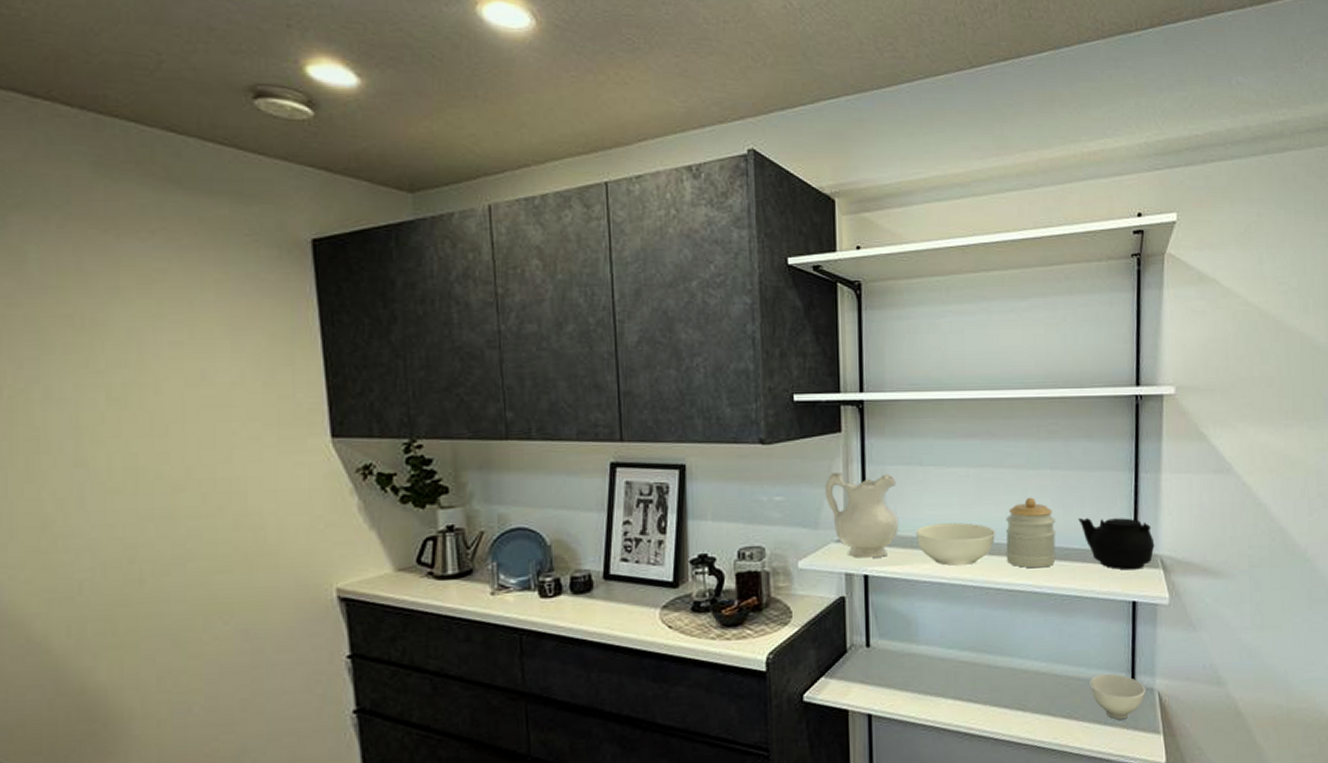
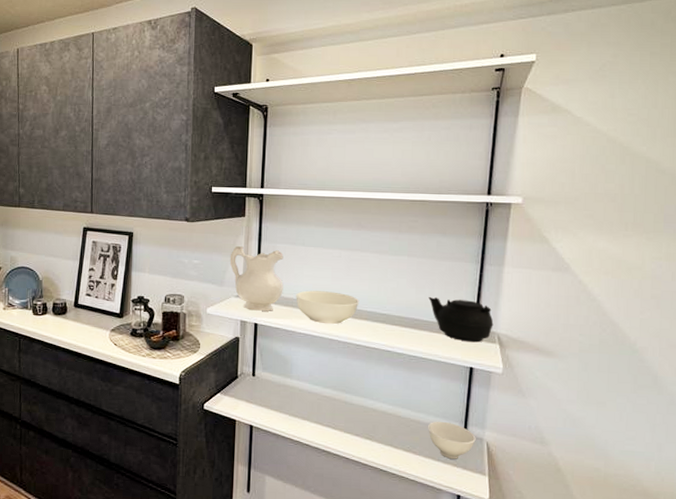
jar: present [1006,497,1056,569] -> none [366,277,409,333]

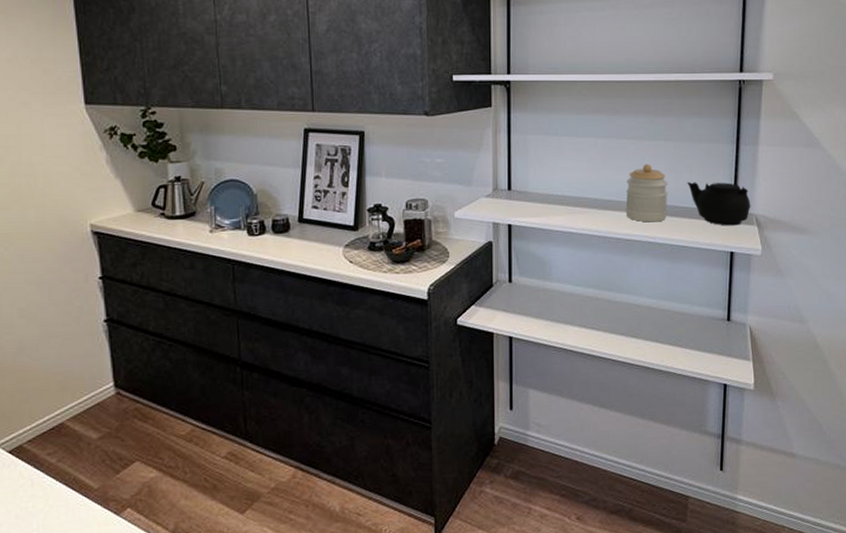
ceramic pitcher: present [229,246,284,311] -> none [477,140,537,211]
bowl: present [296,290,360,325] -> none [551,183,618,220]
jar: none [366,277,409,333] -> present [625,164,668,223]
bowl: present [427,421,476,459] -> none [692,310,739,348]

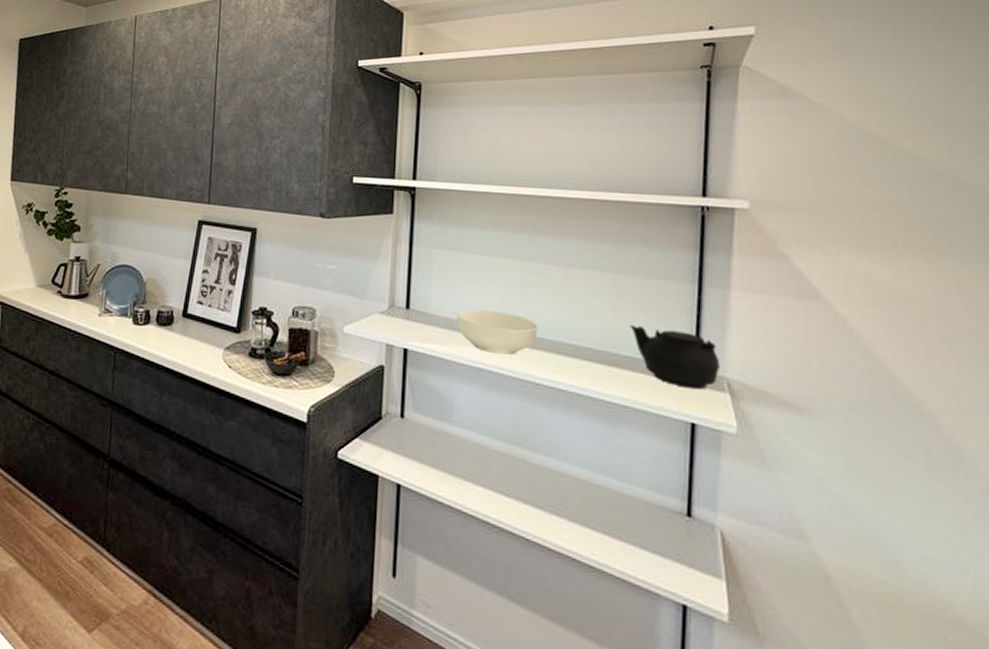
bowl: none [551,183,618,220] -> present [456,309,539,356]
jar: present [625,164,668,223] -> none [548,296,605,371]

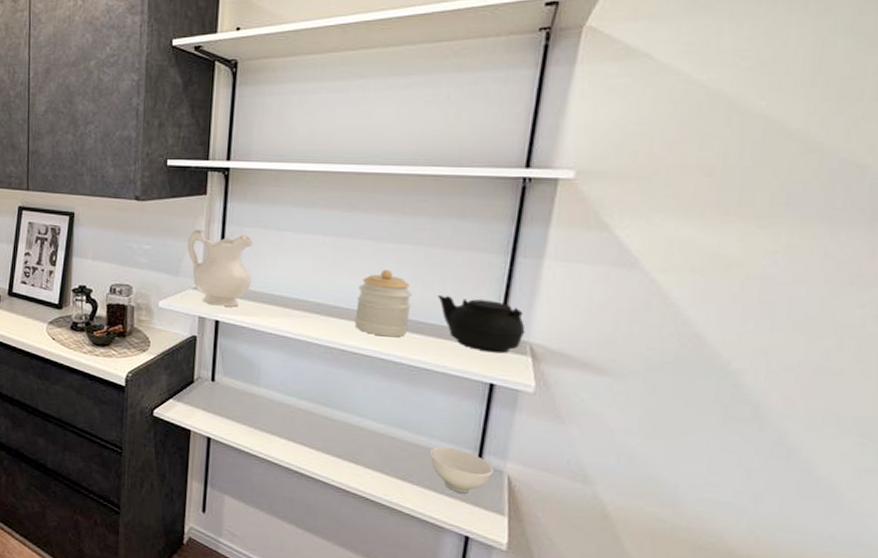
ceramic pitcher: none [373,250,441,334] -> present [187,230,253,307]
bowl: present [456,309,539,356] -> none [266,283,347,326]
jar: none [548,296,605,371] -> present [354,269,413,338]
bowl: none [635,495,705,552] -> present [429,446,494,494]

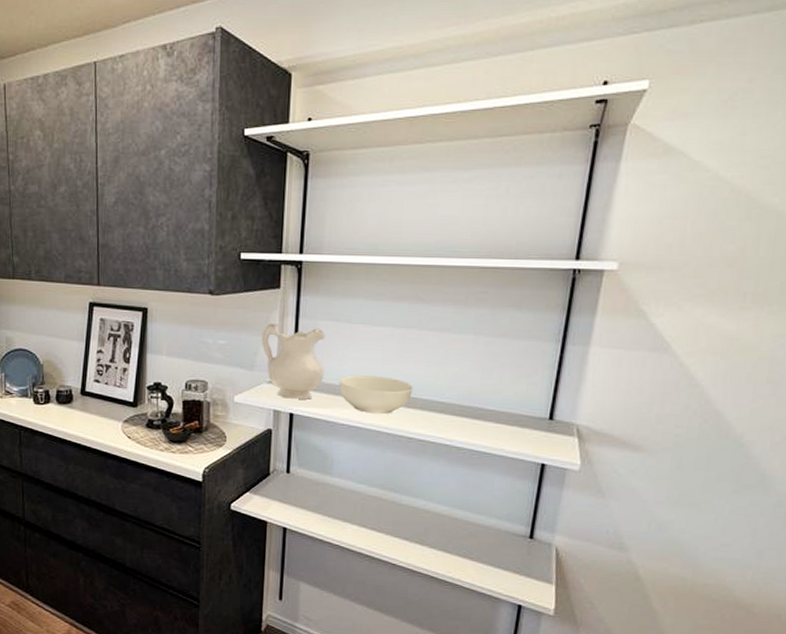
bowl: none [266,283,347,326] -> present [338,375,414,415]
jar: present [354,269,413,338] -> none [421,359,474,424]
bowl: present [429,446,494,494] -> none [487,524,544,566]
teapot: present [437,295,525,354] -> none [496,383,573,436]

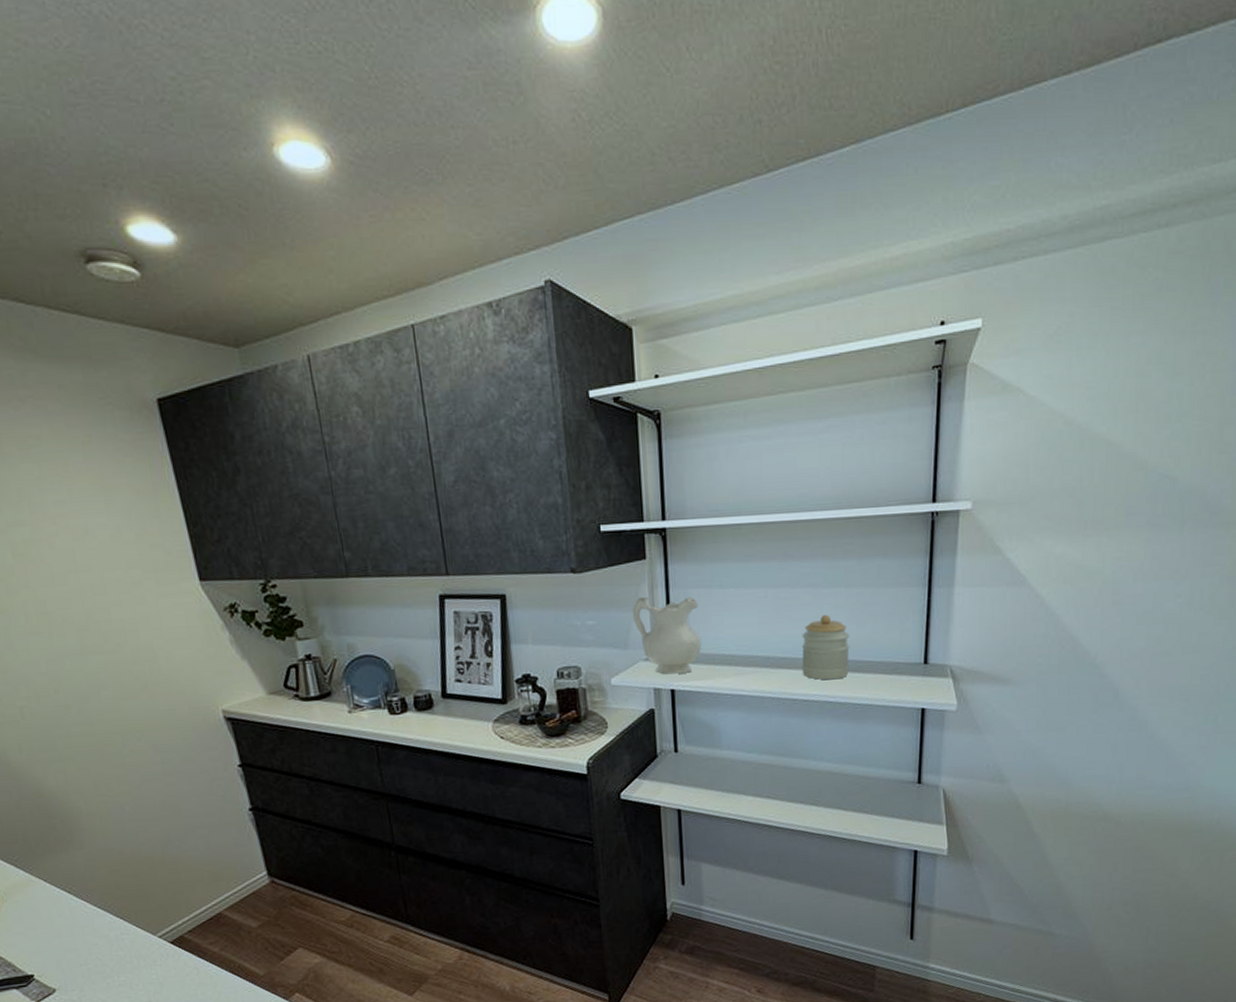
bowl: present [338,375,414,415] -> none [717,640,793,681]
jar: none [421,359,474,424] -> present [802,614,850,680]

